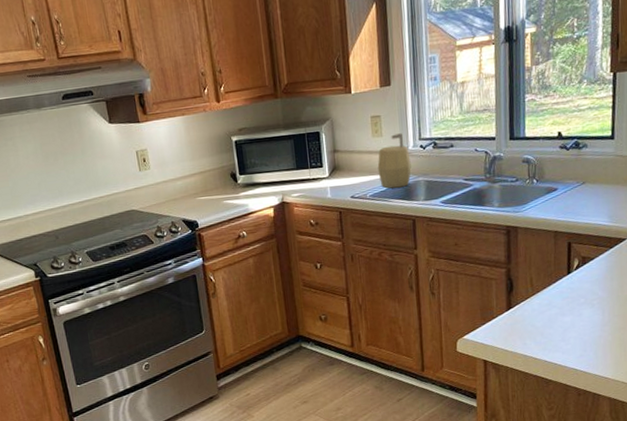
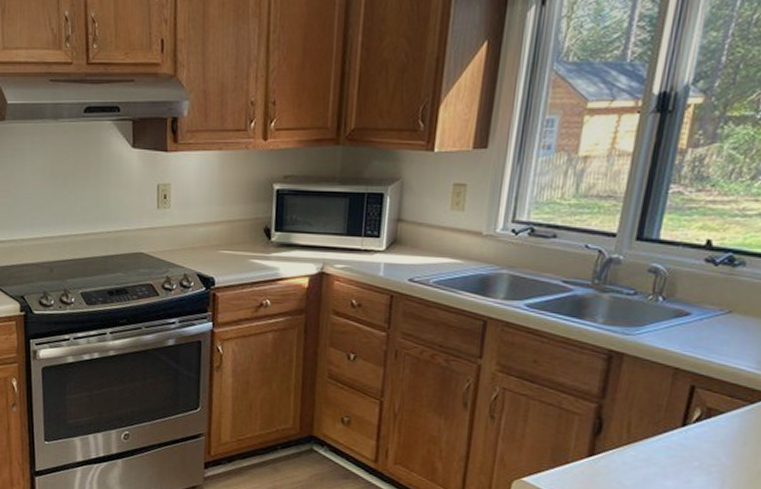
soap dispenser: present [377,133,412,189] -> none [449,210,496,278]

